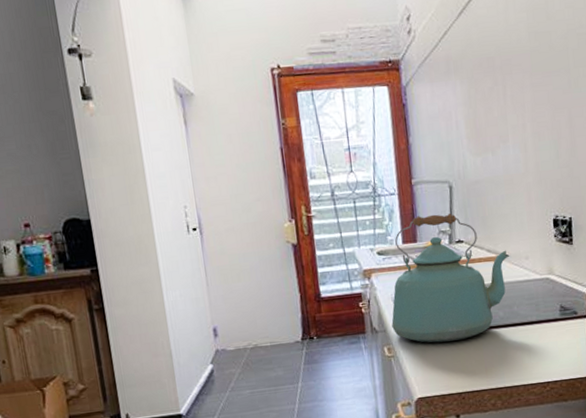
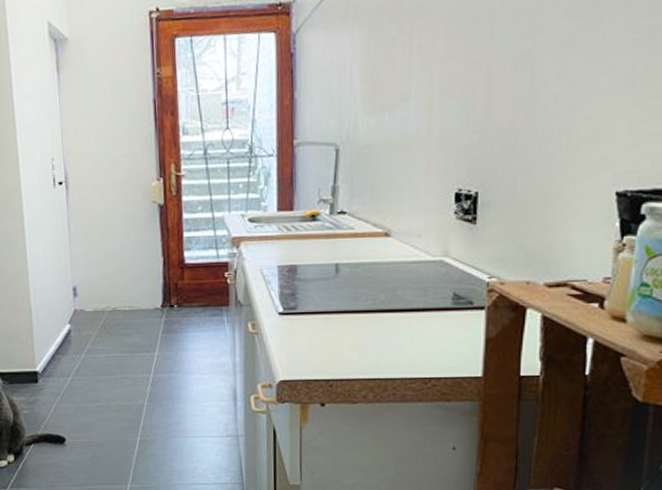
kettle: present [391,214,510,343] -> none [258,180,399,323]

